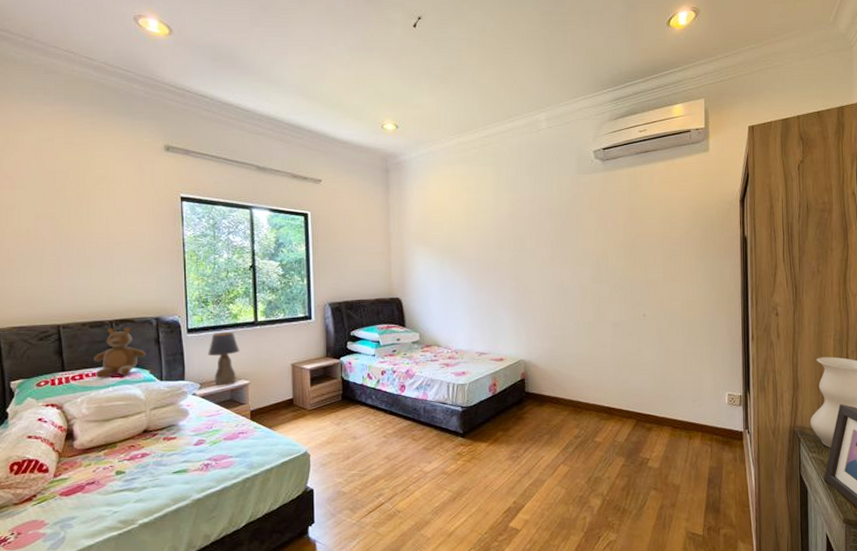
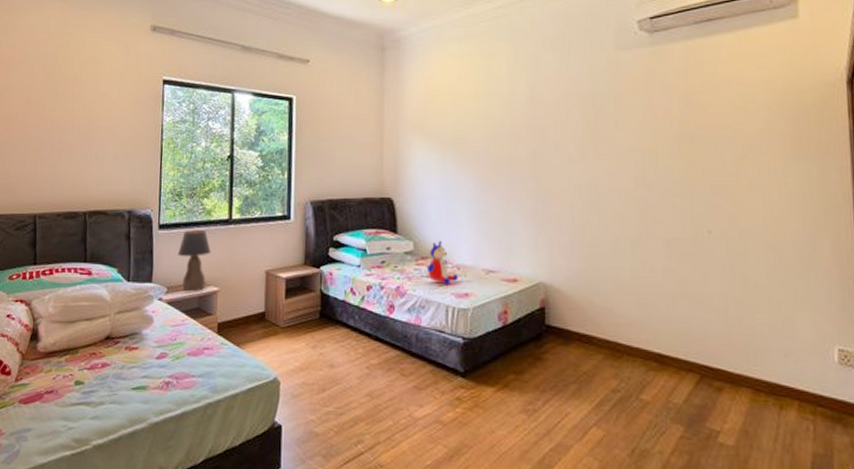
teddy bear: present [94,326,146,379] -> none [65,219,116,275]
stuffed animal: none [430,331,456,367] -> present [426,240,458,285]

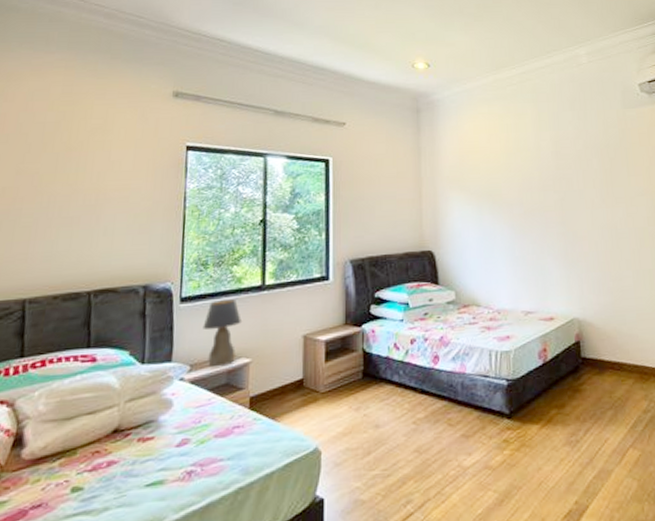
stuffed animal: present [426,240,458,285] -> none [468,287,499,330]

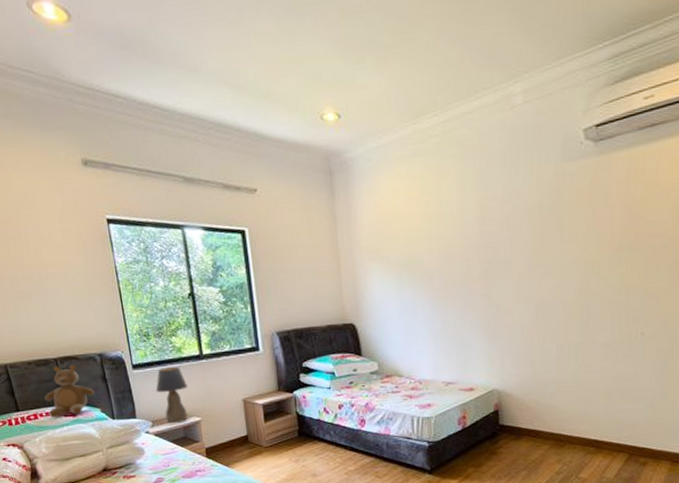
teddy bear: none [61,298,128,365] -> present [45,364,95,418]

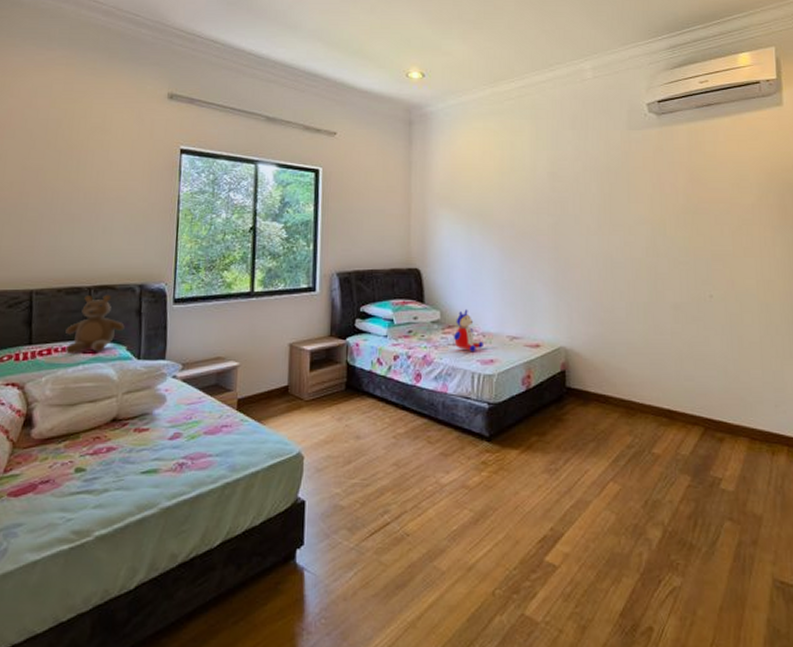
table lamp: present [156,366,189,424] -> none [194,303,232,368]
stuffed animal: none [391,359,420,399] -> present [453,309,483,353]

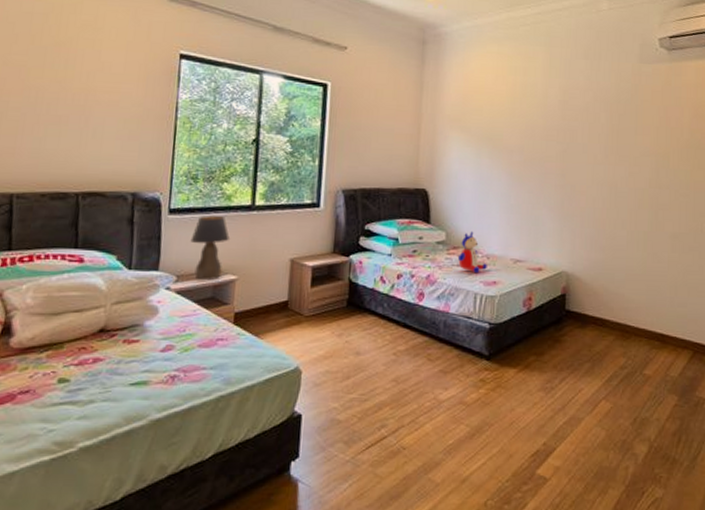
teddy bear: present [65,294,125,355] -> none [49,201,115,263]
table lamp: none [194,303,232,368] -> present [190,215,231,281]

